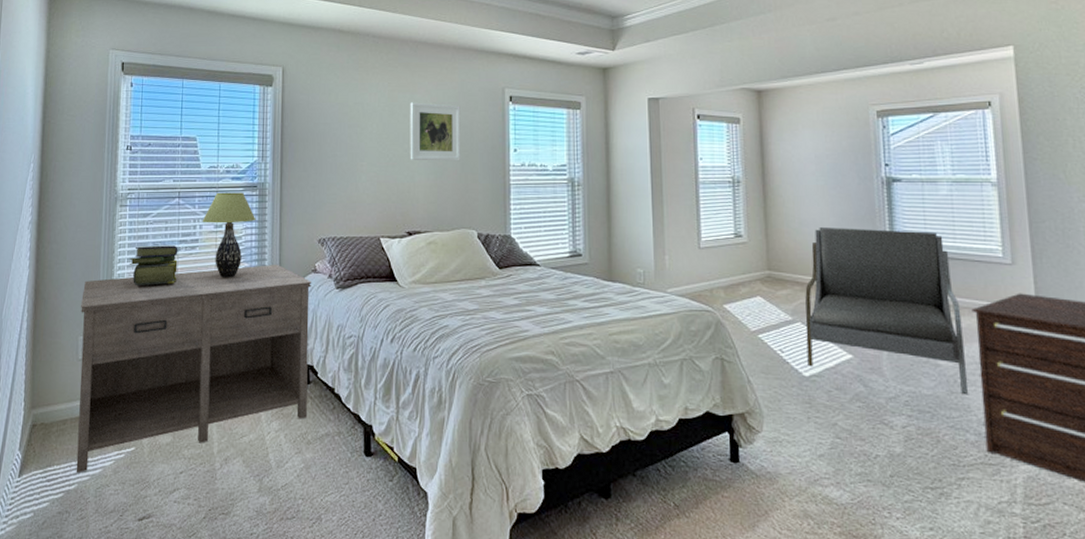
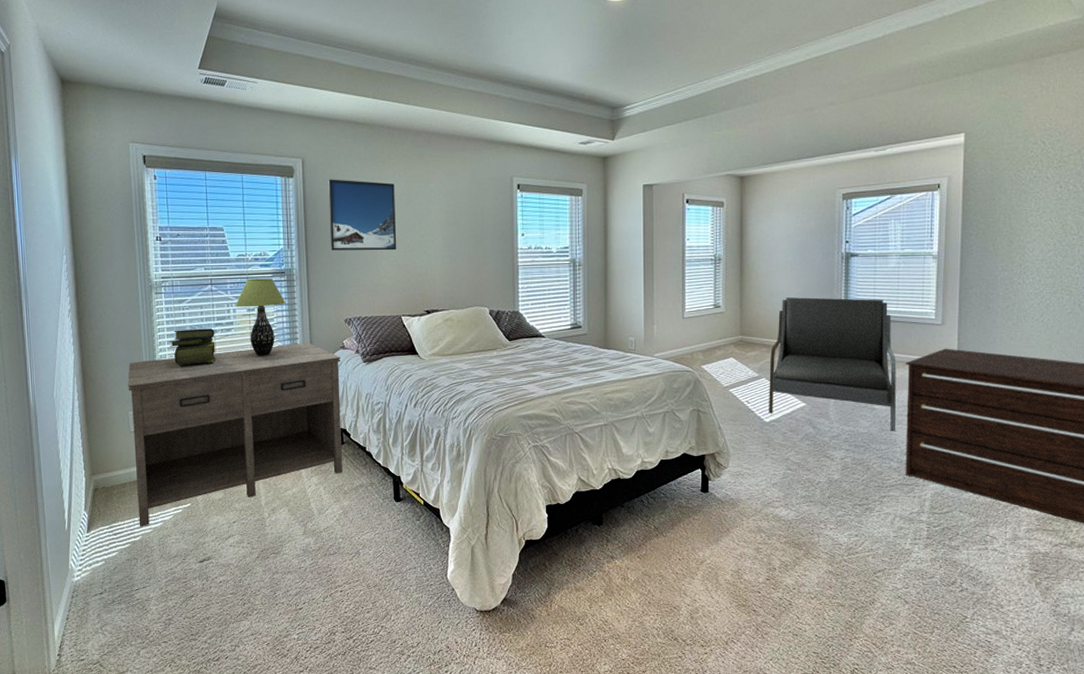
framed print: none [307,88,378,165] -> present [328,179,397,251]
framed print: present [410,102,460,161] -> none [425,191,473,246]

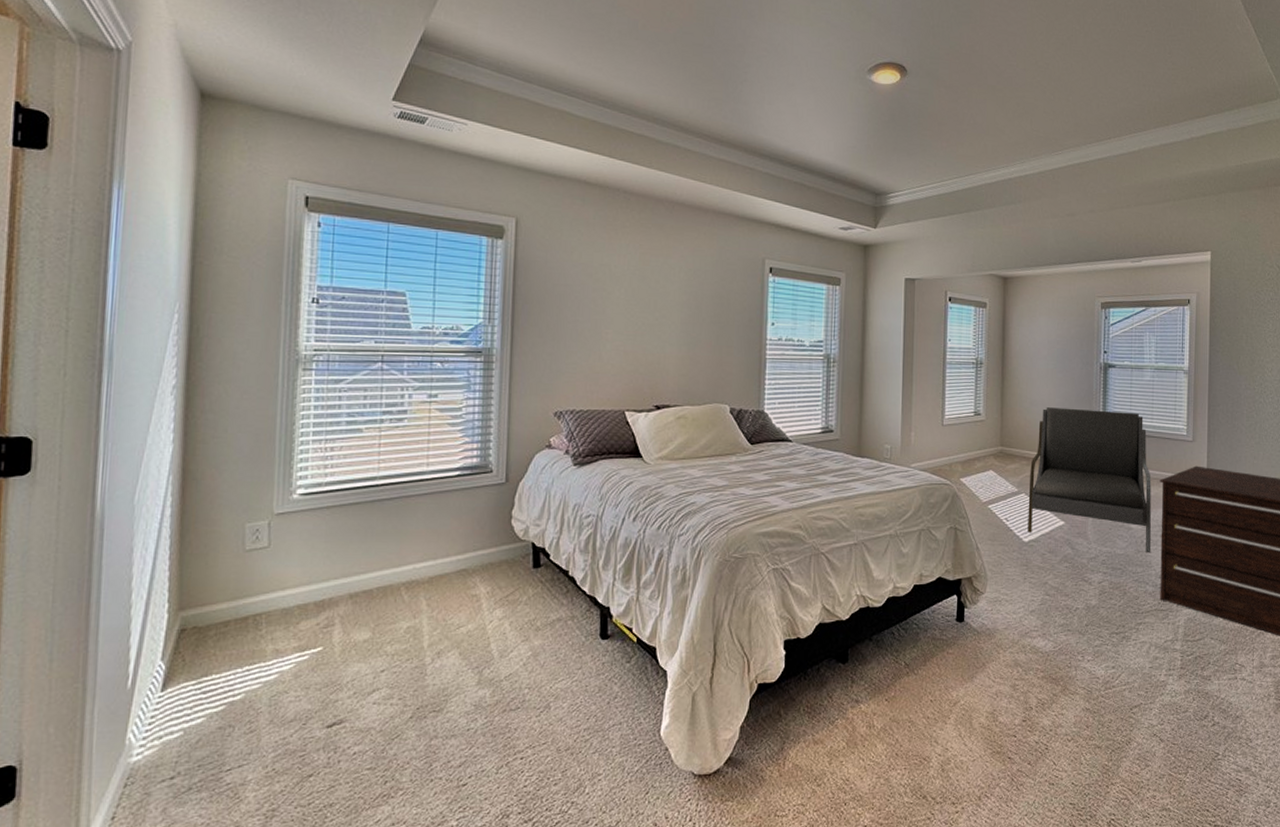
nightstand: present [127,342,342,527] -> none [242,438,546,682]
stack of books: present [169,328,216,366] -> none [315,416,381,464]
table lamp: present [235,278,286,356] -> none [412,357,480,455]
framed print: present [328,179,397,251] -> none [543,244,628,333]

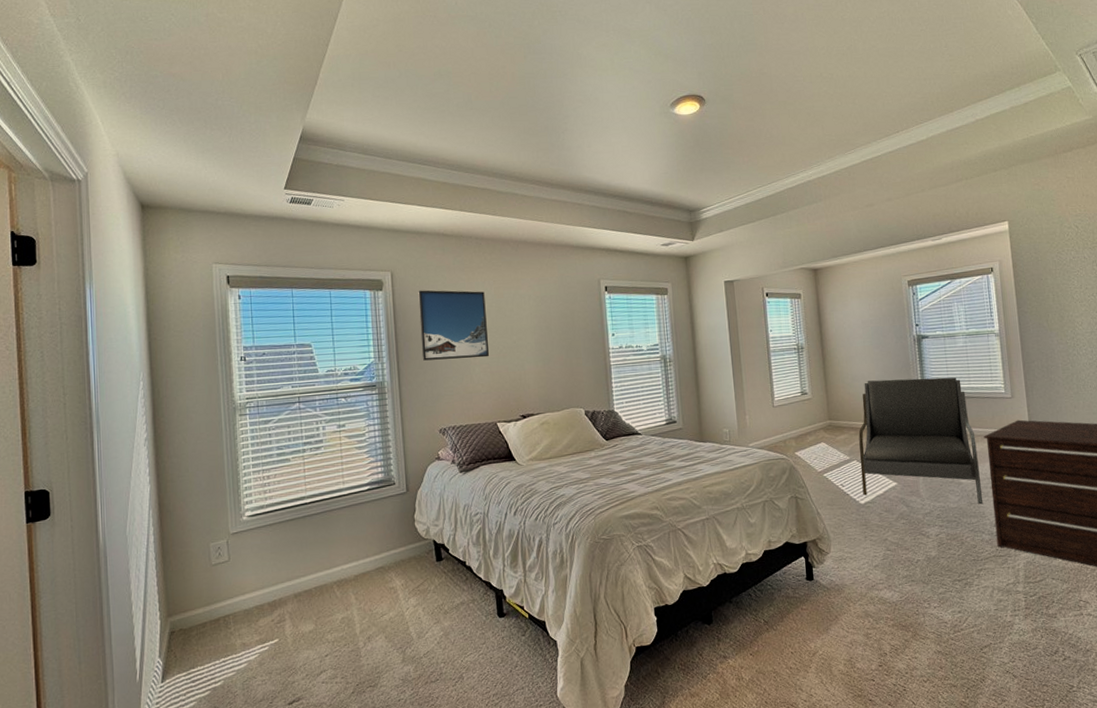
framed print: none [543,244,628,333] -> present [418,290,490,361]

